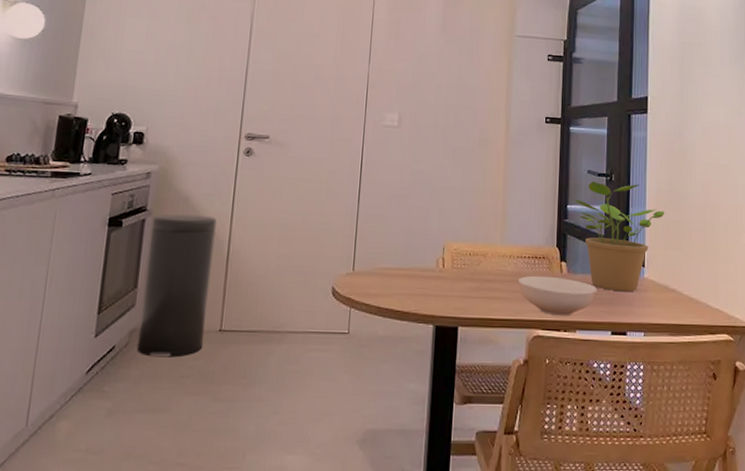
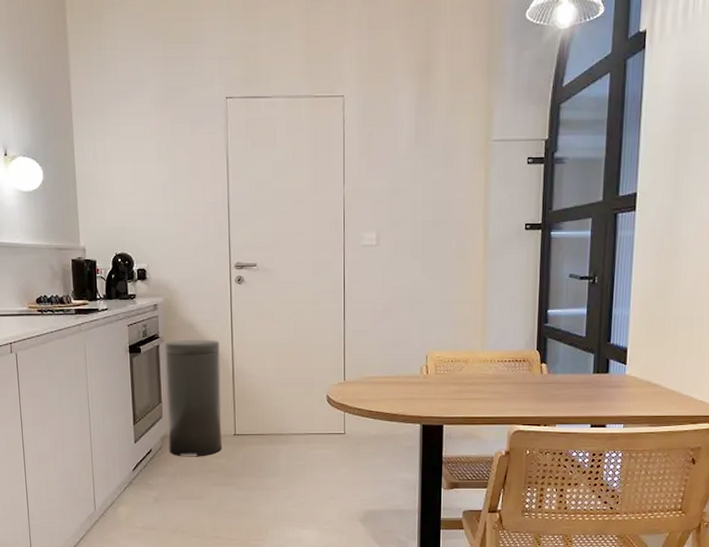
bowl: present [518,275,598,316] -> none [499,377,578,413]
potted plant: present [574,181,665,292] -> none [554,285,650,389]

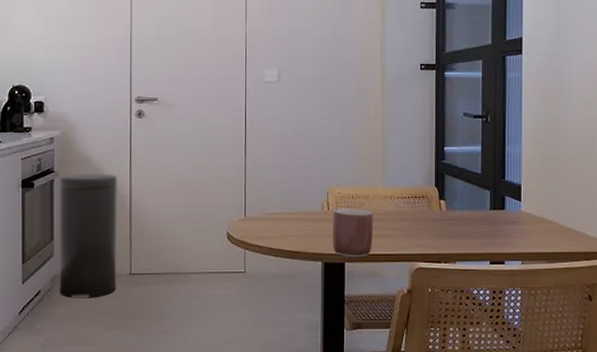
mug: none [431,371,473,421] -> present [333,208,374,258]

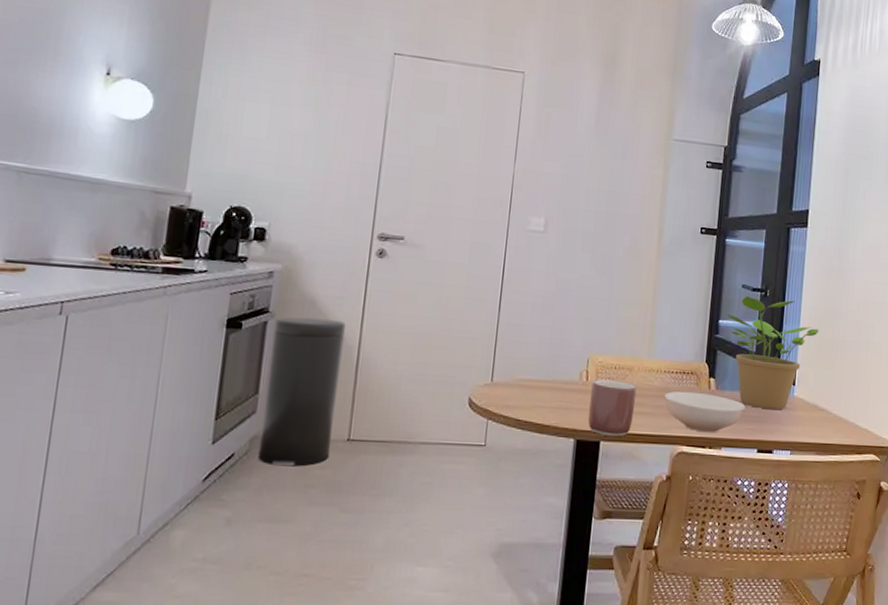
bowl: none [399,213,476,249] -> present [664,391,746,433]
potted plant: none [450,123,541,225] -> present [726,296,819,410]

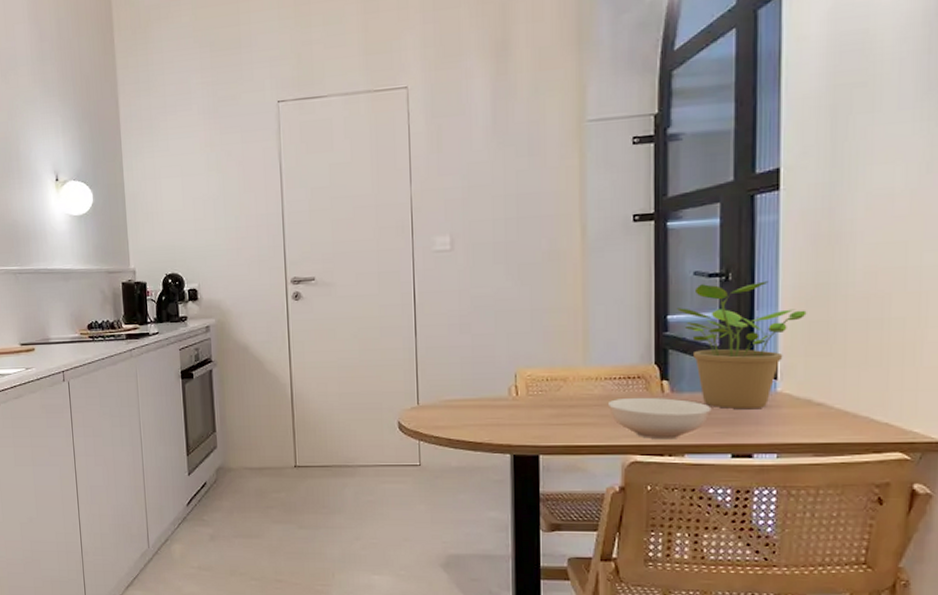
pedal bin: present [258,317,346,467] -> none [218,362,282,491]
mug: present [588,379,637,437] -> none [523,392,575,450]

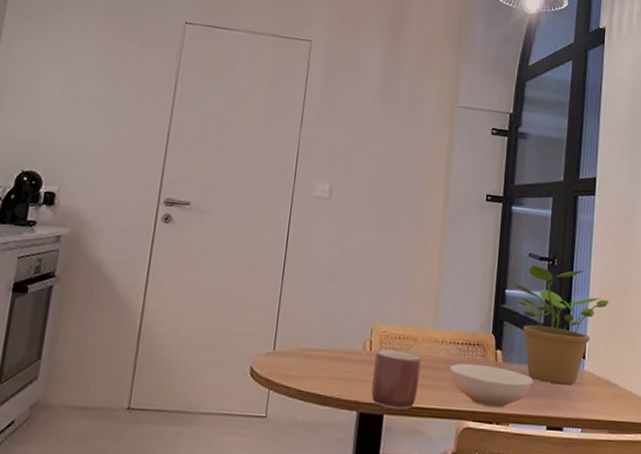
mug: none [523,392,575,450] -> present [371,349,422,411]

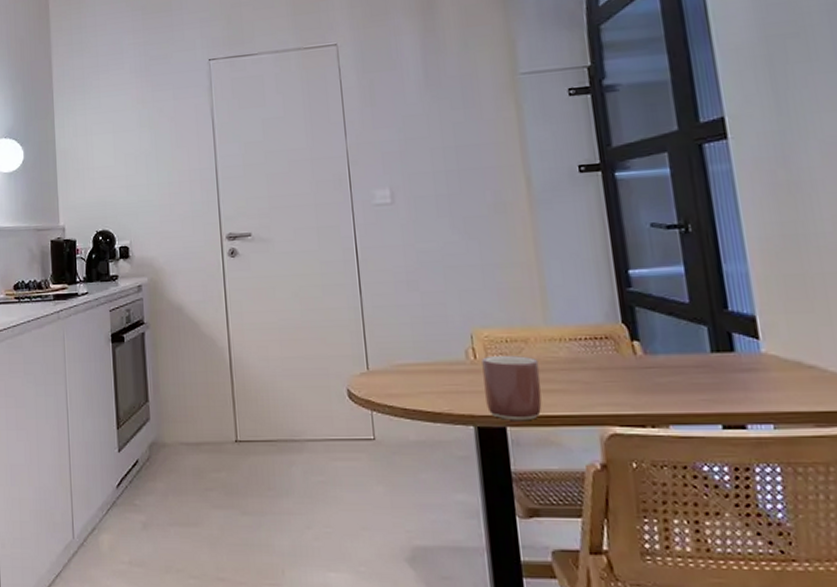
bowl: present [449,363,534,408] -> none [575,360,692,409]
potted plant: present [513,265,609,385] -> none [636,232,779,374]

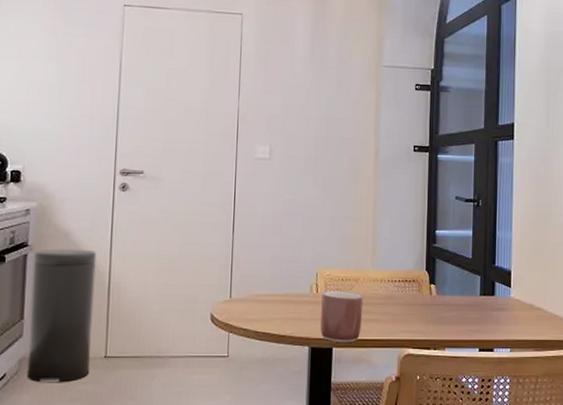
pedal bin: none [150,323,222,470] -> present [26,248,96,383]

